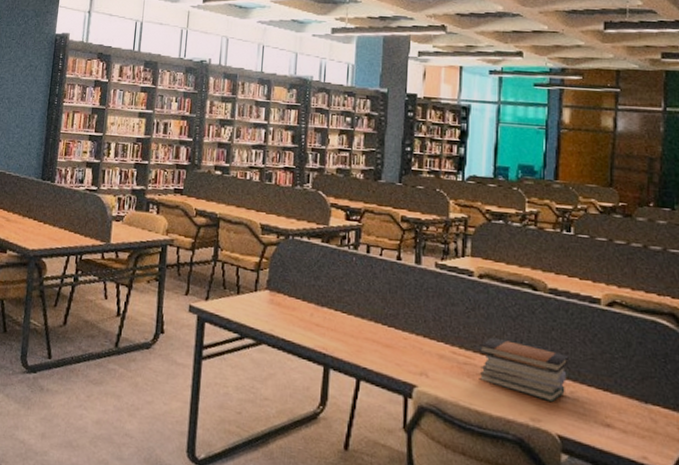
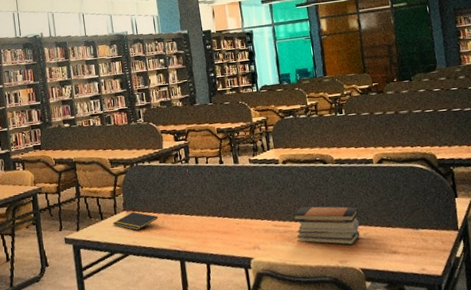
notepad: none [250,293,307,317] -> present [113,211,159,230]

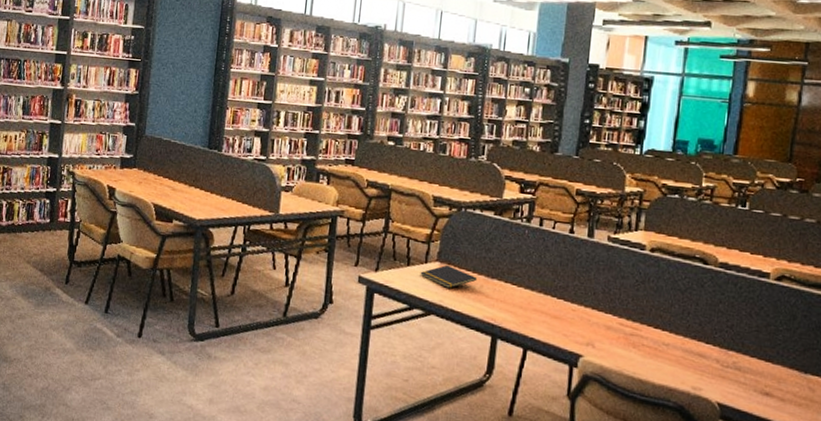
book stack: present [293,206,360,245] -> none [644,309,734,371]

